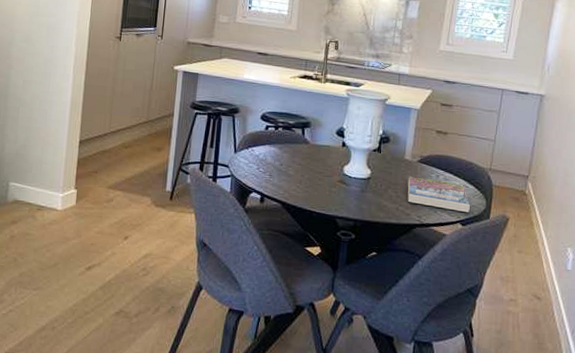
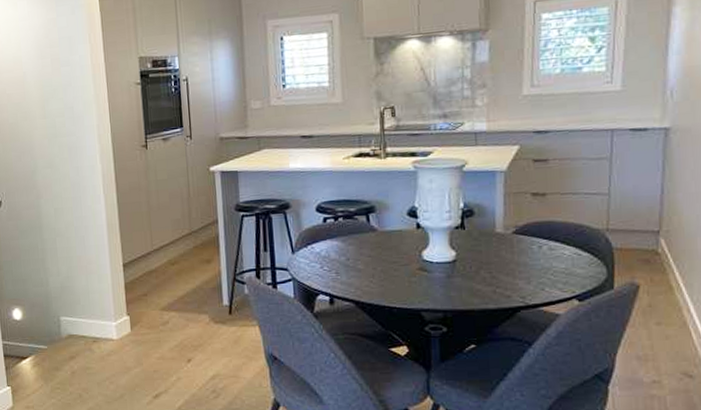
book: present [407,175,471,213] -> none [503,250,588,286]

